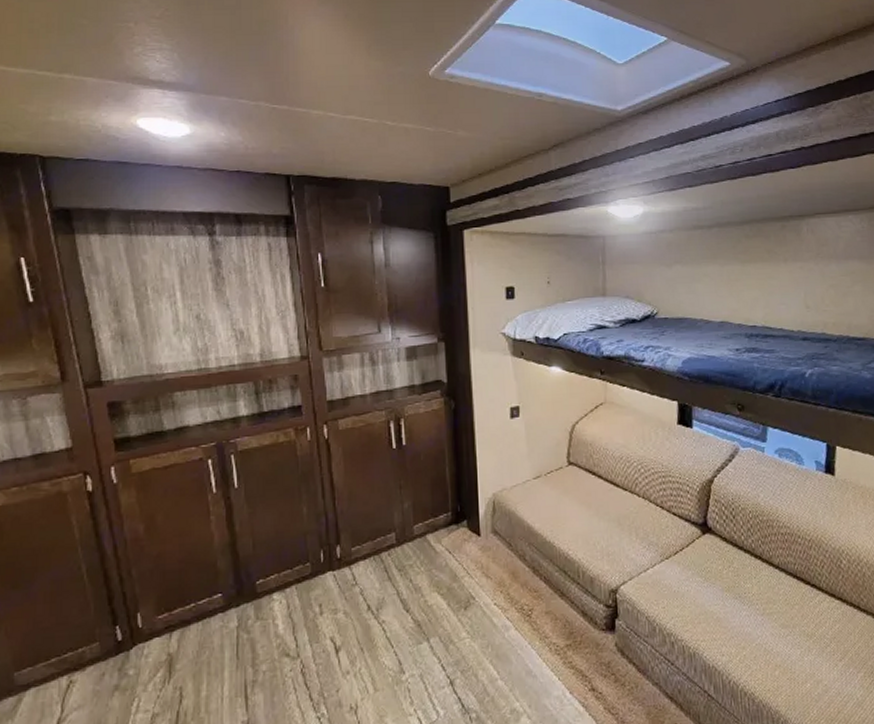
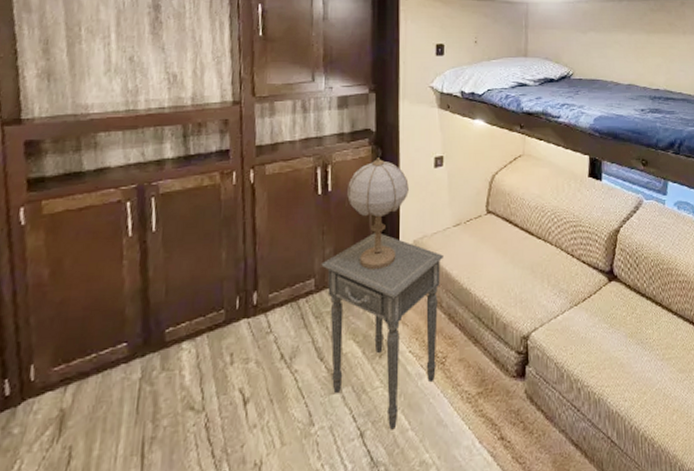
side table: none [401,486,524,679] -> present [321,233,443,430]
table lamp: none [422,410,485,524] -> present [347,158,409,270]

